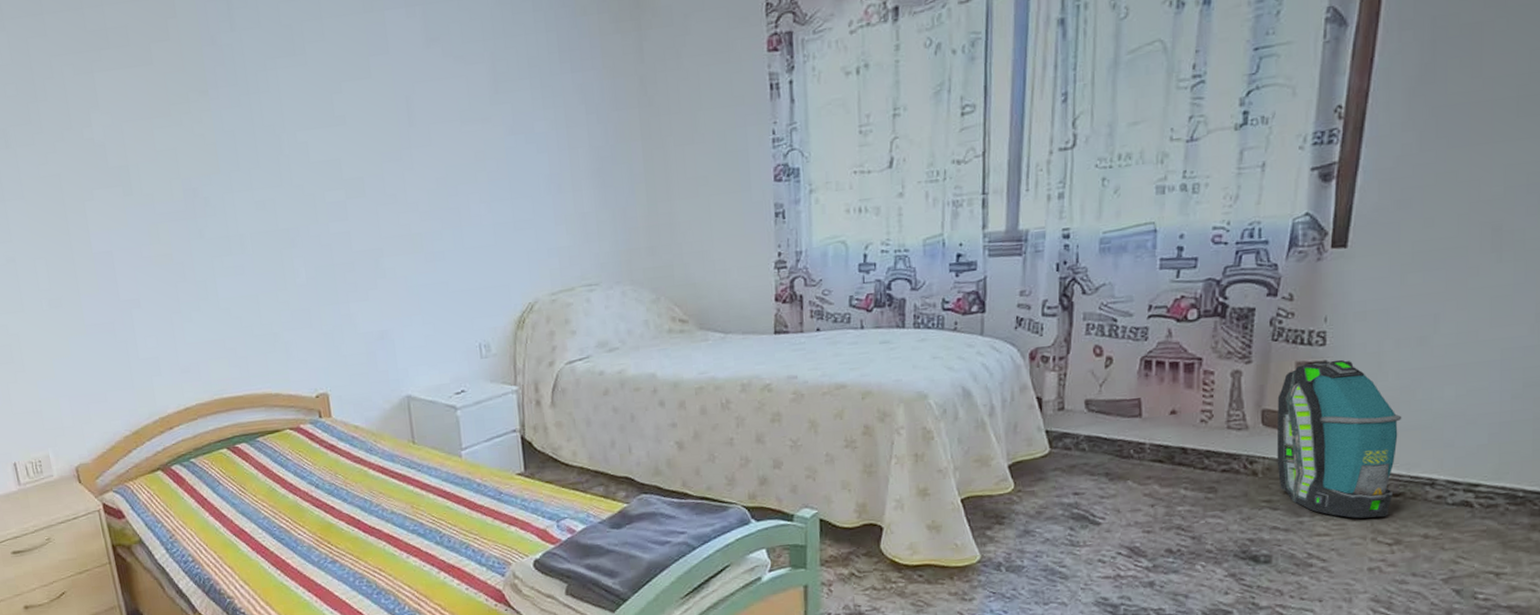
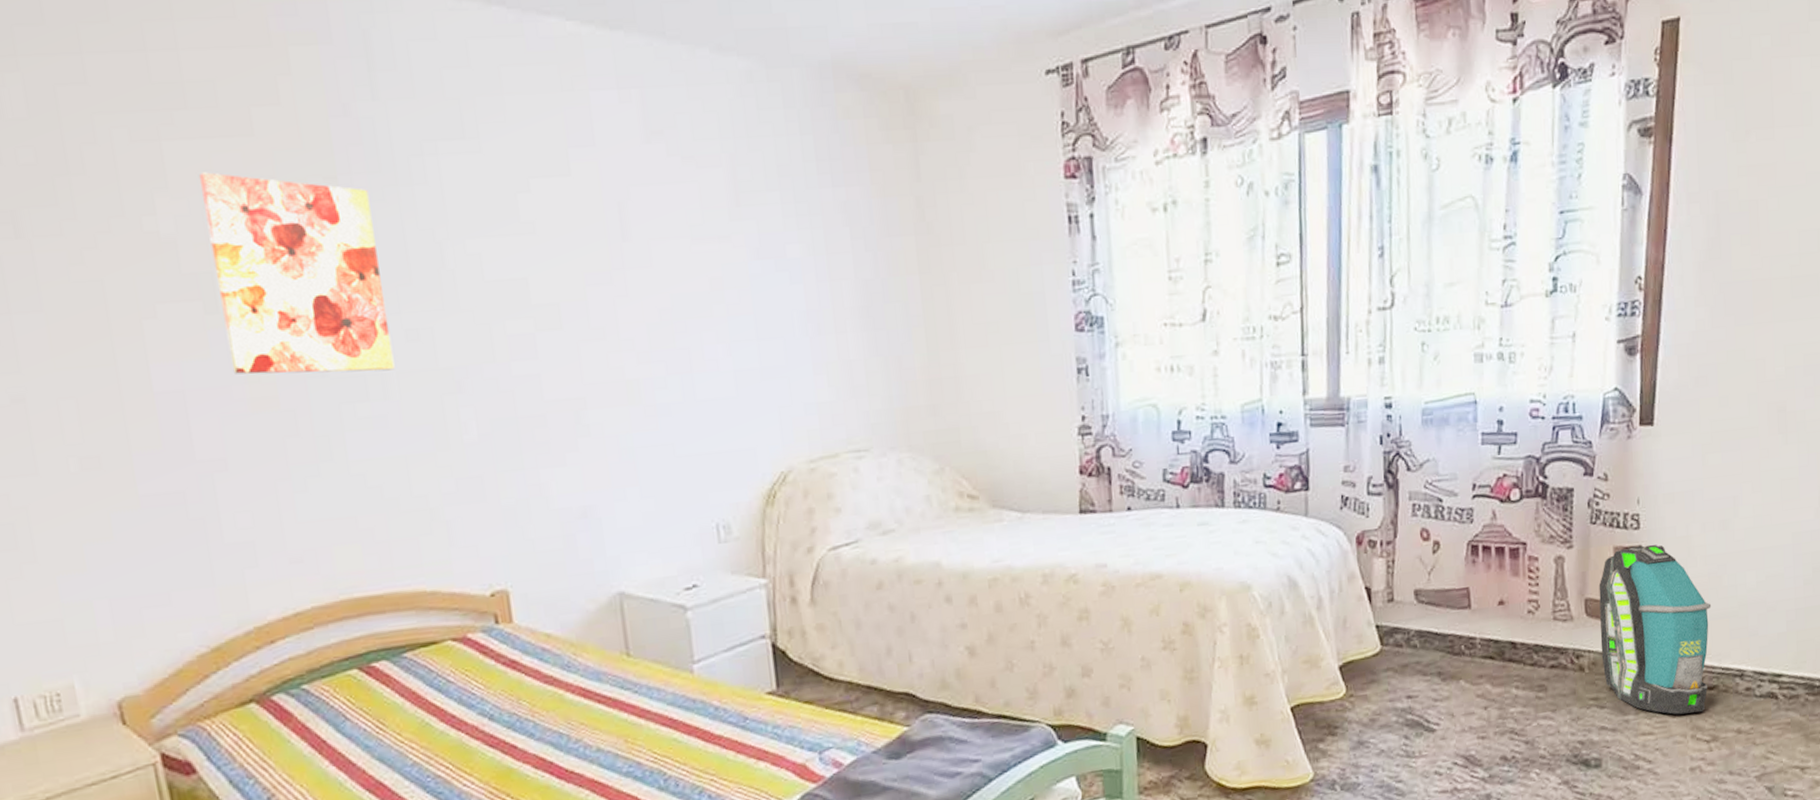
wall art: none [118,93,249,238] -> present [198,172,395,374]

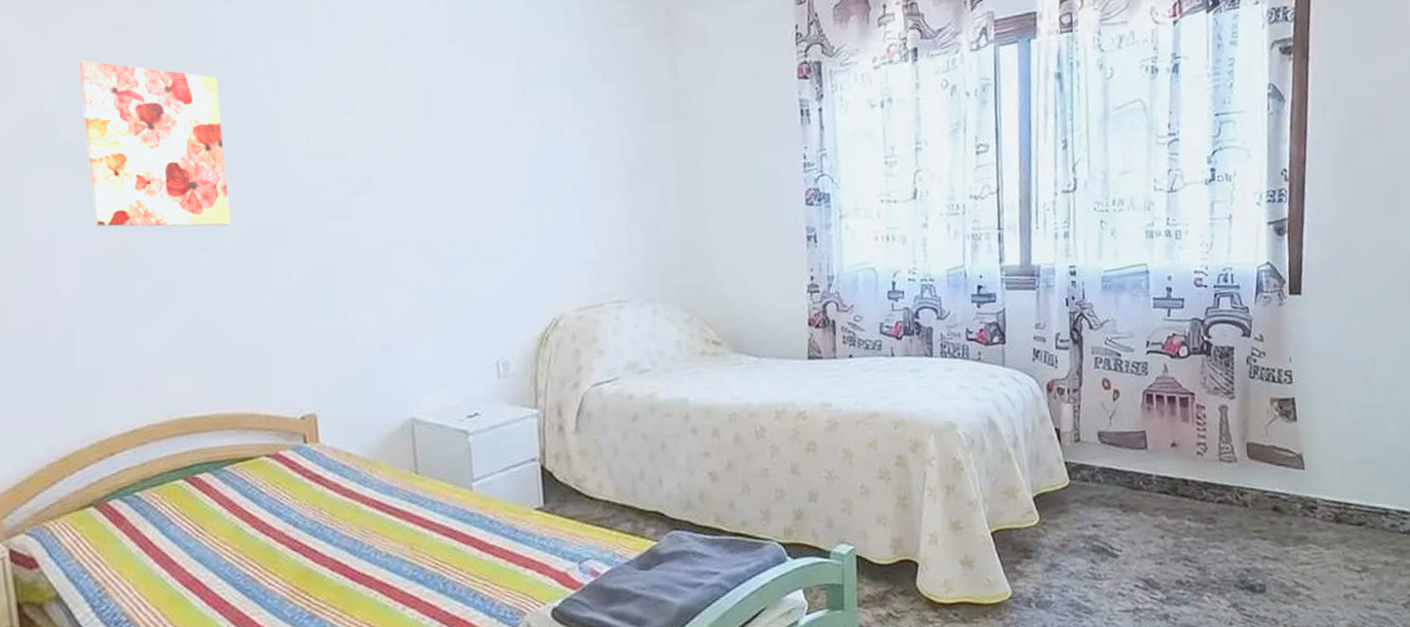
backpack: present [1598,544,1712,715] -> none [1258,397,1358,548]

